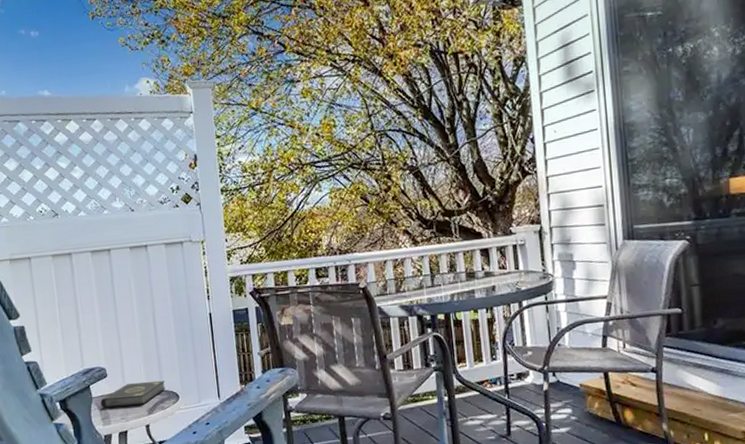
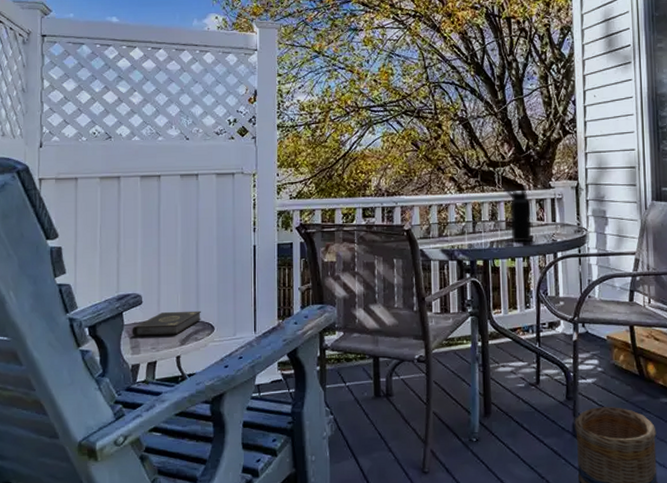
water bottle: none [463,231,494,293] -> present [506,184,531,242]

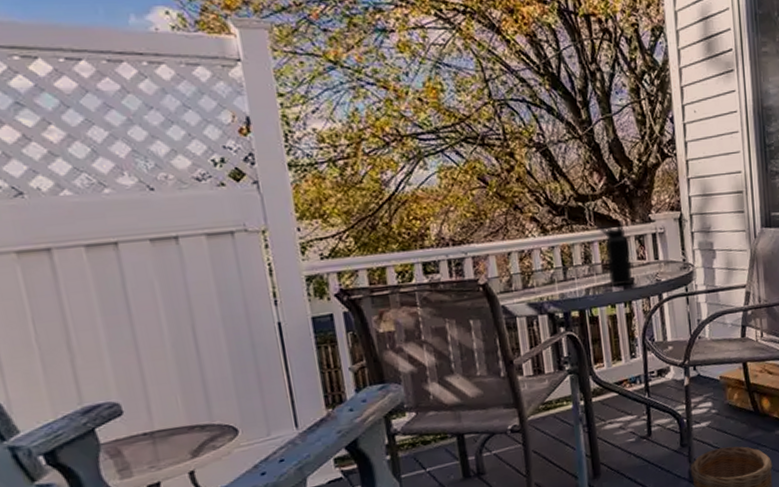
book: present [132,310,202,336] -> none [114,411,218,456]

